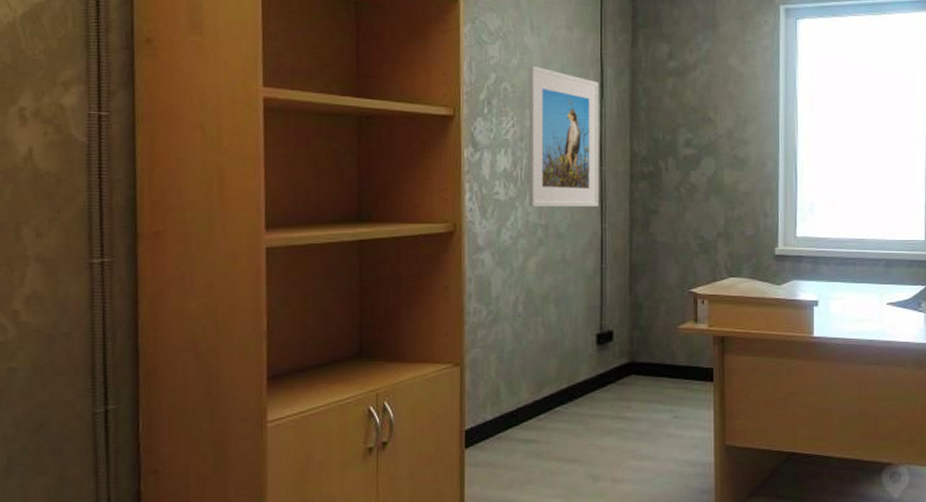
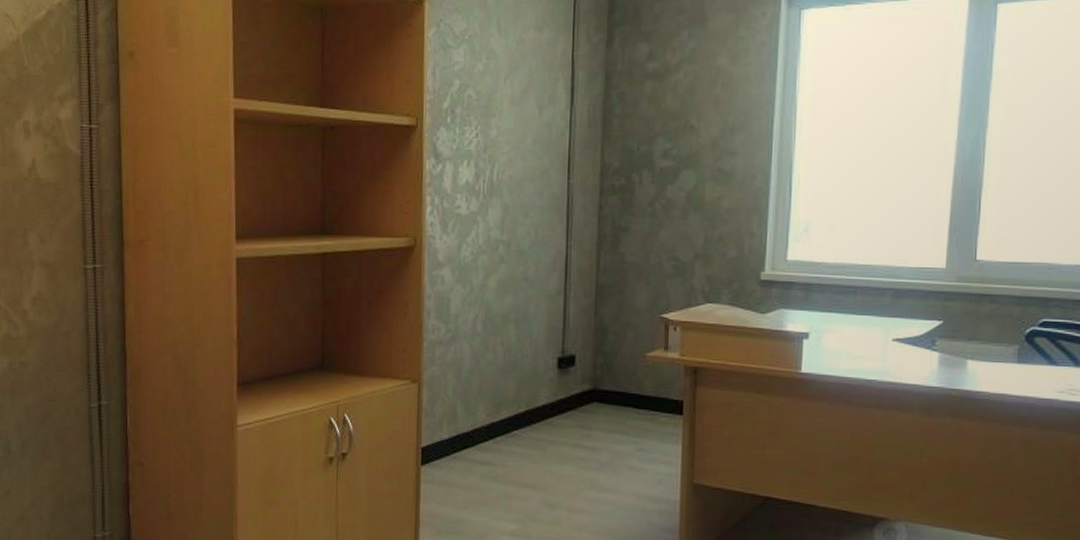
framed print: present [528,65,599,208] -> none [491,70,569,223]

